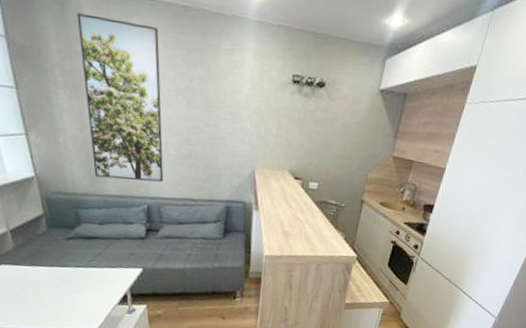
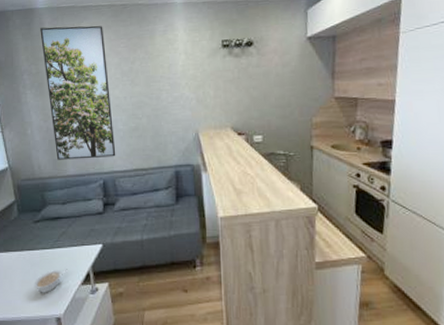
legume: none [65,288,103,309] -> present [34,269,67,293]

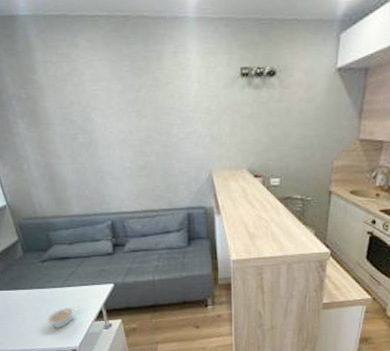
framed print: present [40,25,116,160] -> none [26,41,124,199]

